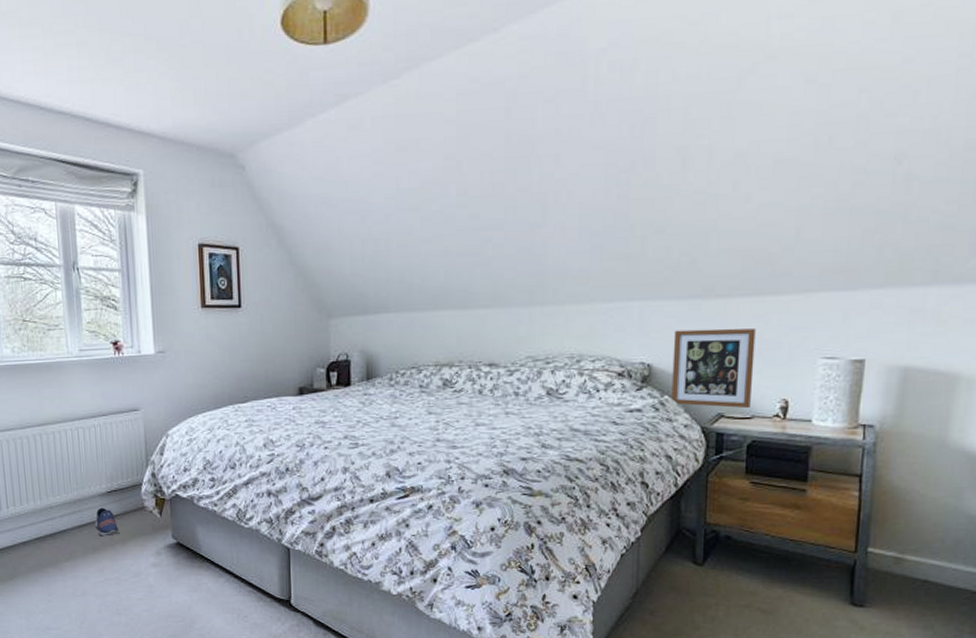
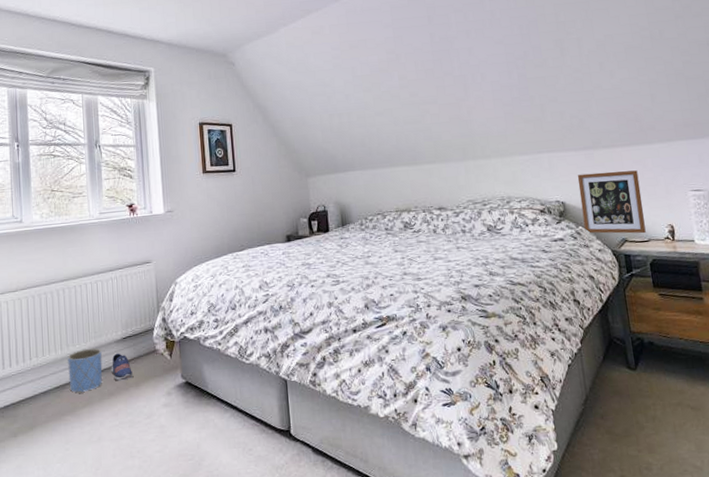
planter: none [47,500,86,546] -> present [68,348,103,393]

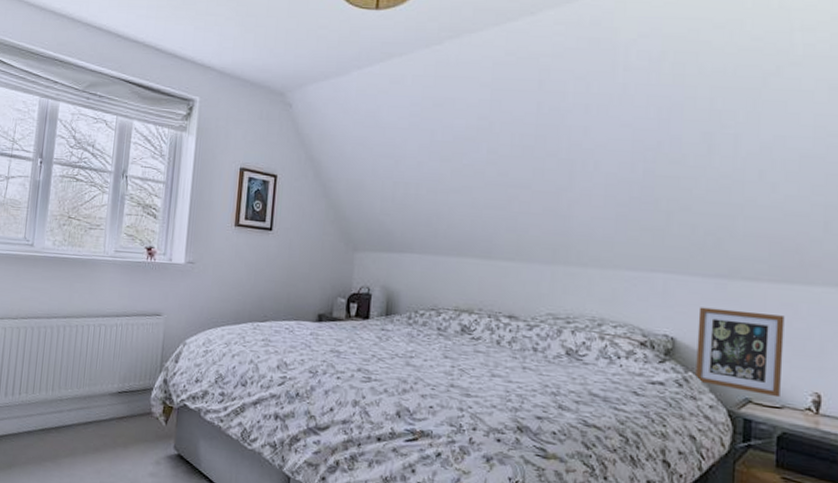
planter: present [68,348,103,393] -> none [55,395,94,441]
shoe: present [111,353,134,381] -> none [100,407,123,438]

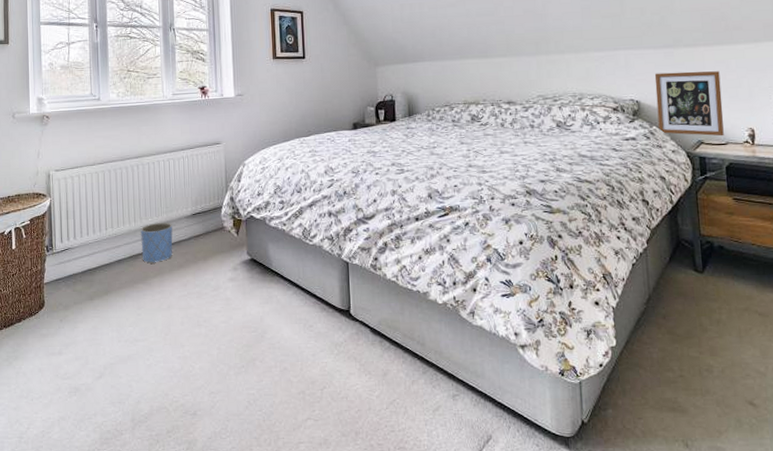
planter: none [55,395,94,441] -> present [141,222,173,264]

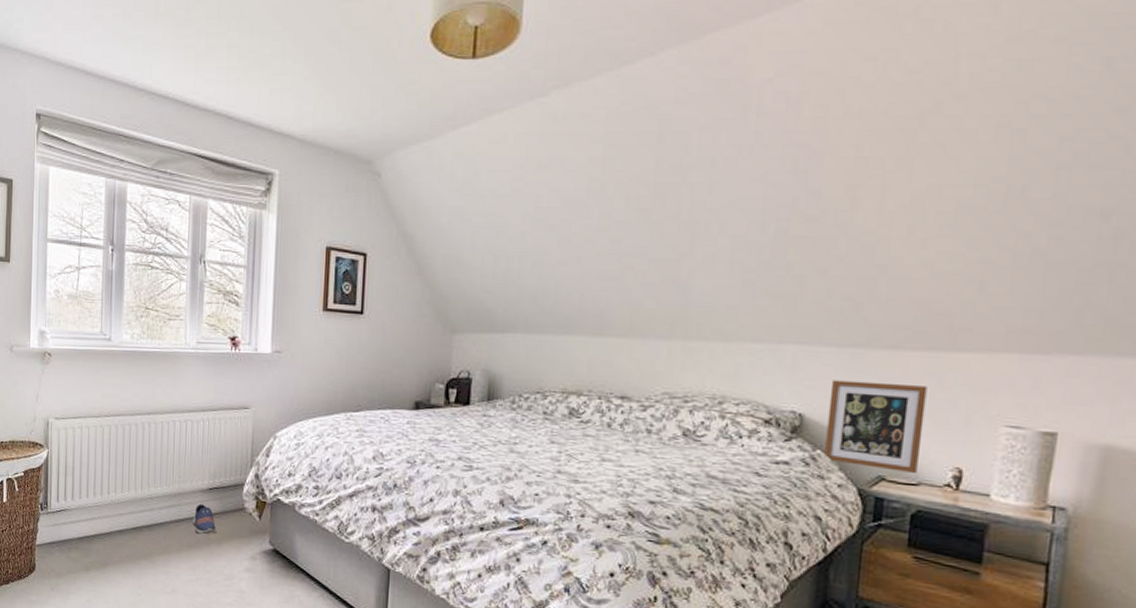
planter: present [141,222,173,264] -> none [147,492,184,539]
shoe: none [181,228,202,254] -> present [192,503,217,535]

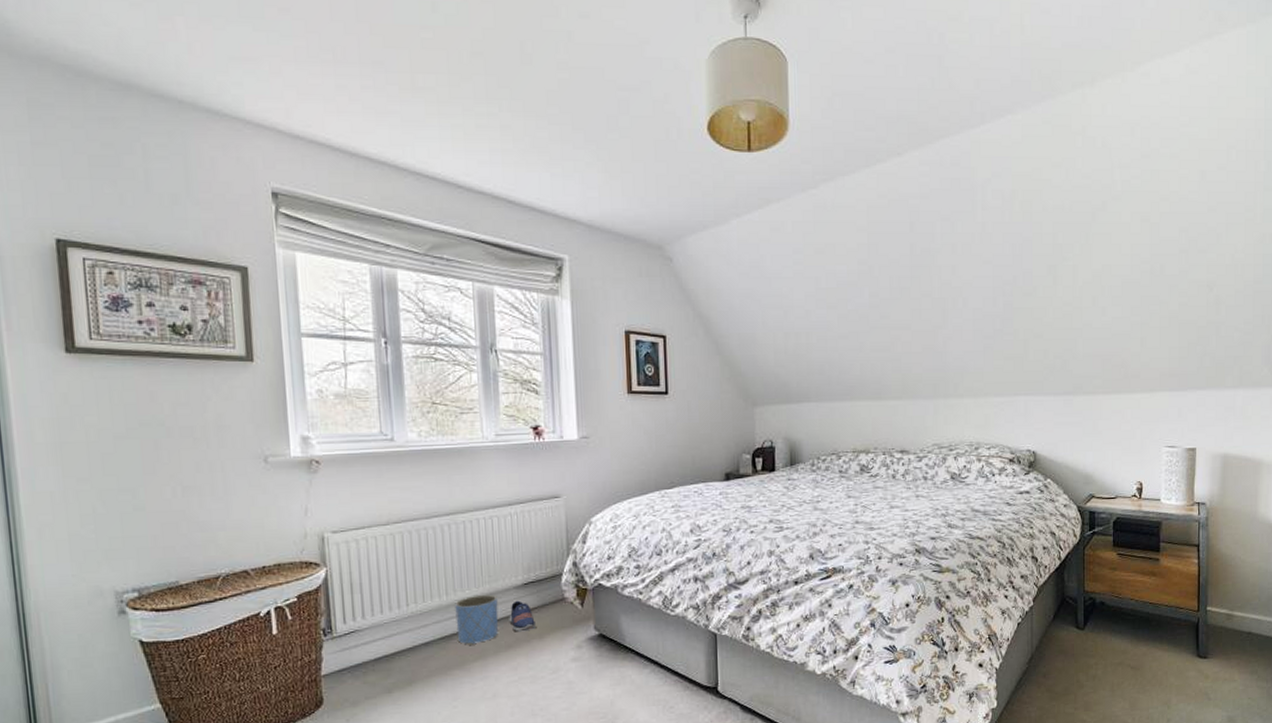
planter: none [147,492,184,539] -> present [455,594,499,645]
picture frame: present [824,380,928,474] -> none [1052,421,1115,490]

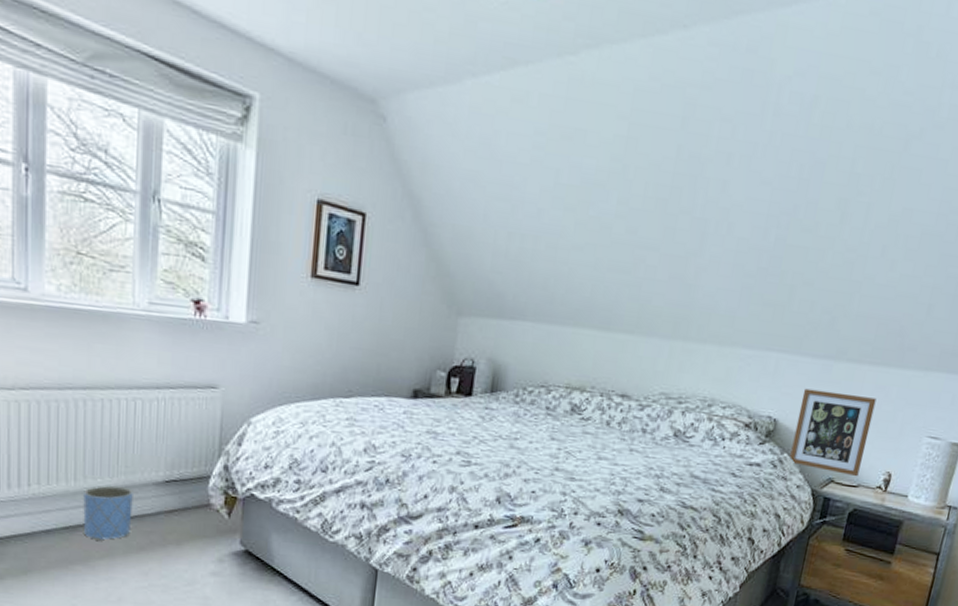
shoe: present [509,600,537,632] -> none [144,498,175,535]
picture frame: none [1052,421,1115,490] -> present [790,388,877,477]

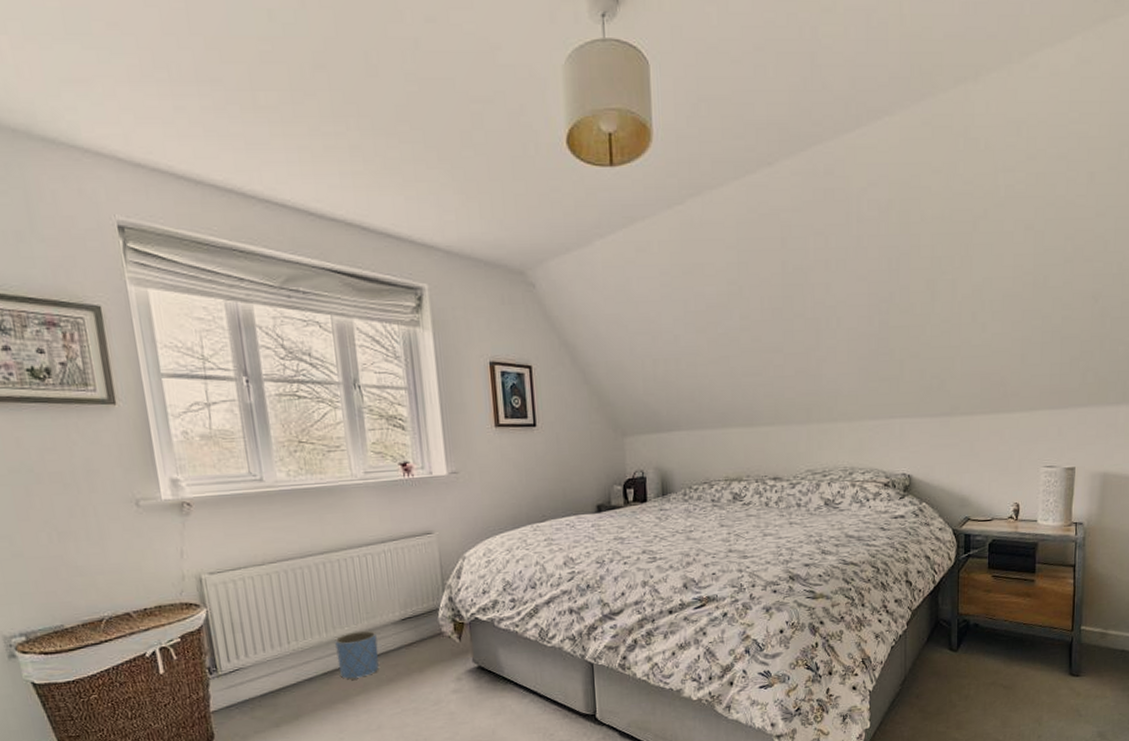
picture frame: present [790,388,877,477] -> none [928,442,993,512]

